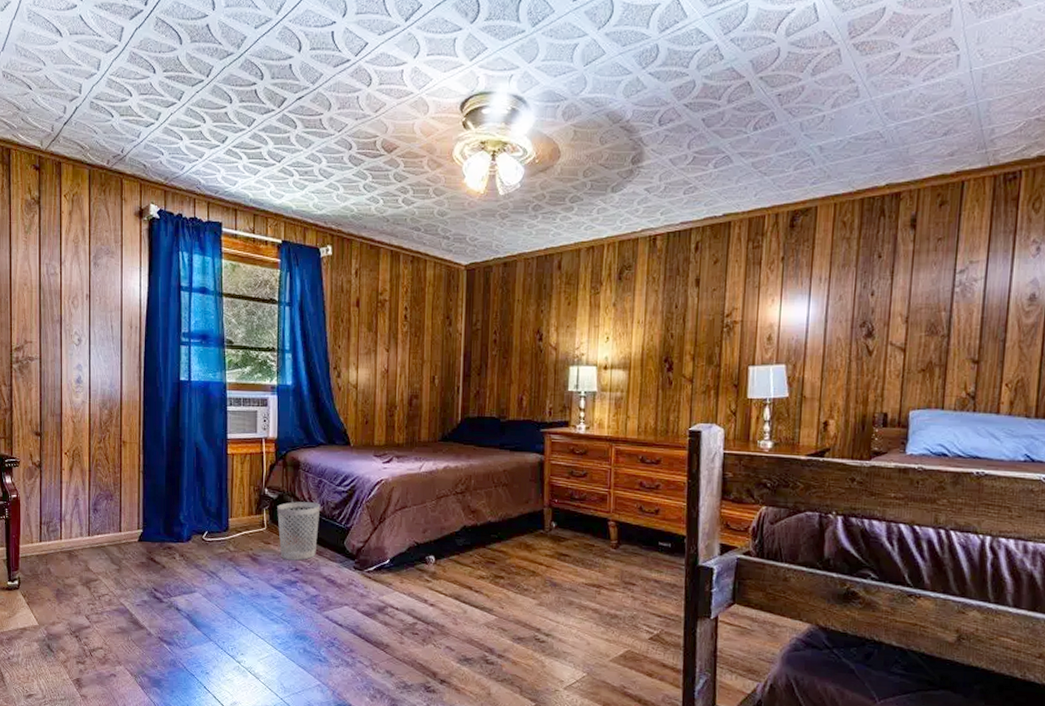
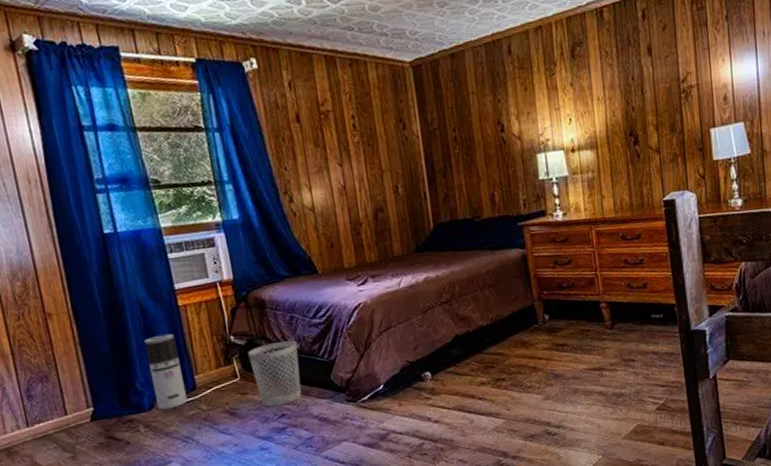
air purifier: none [193,476,220,544] -> present [143,333,188,410]

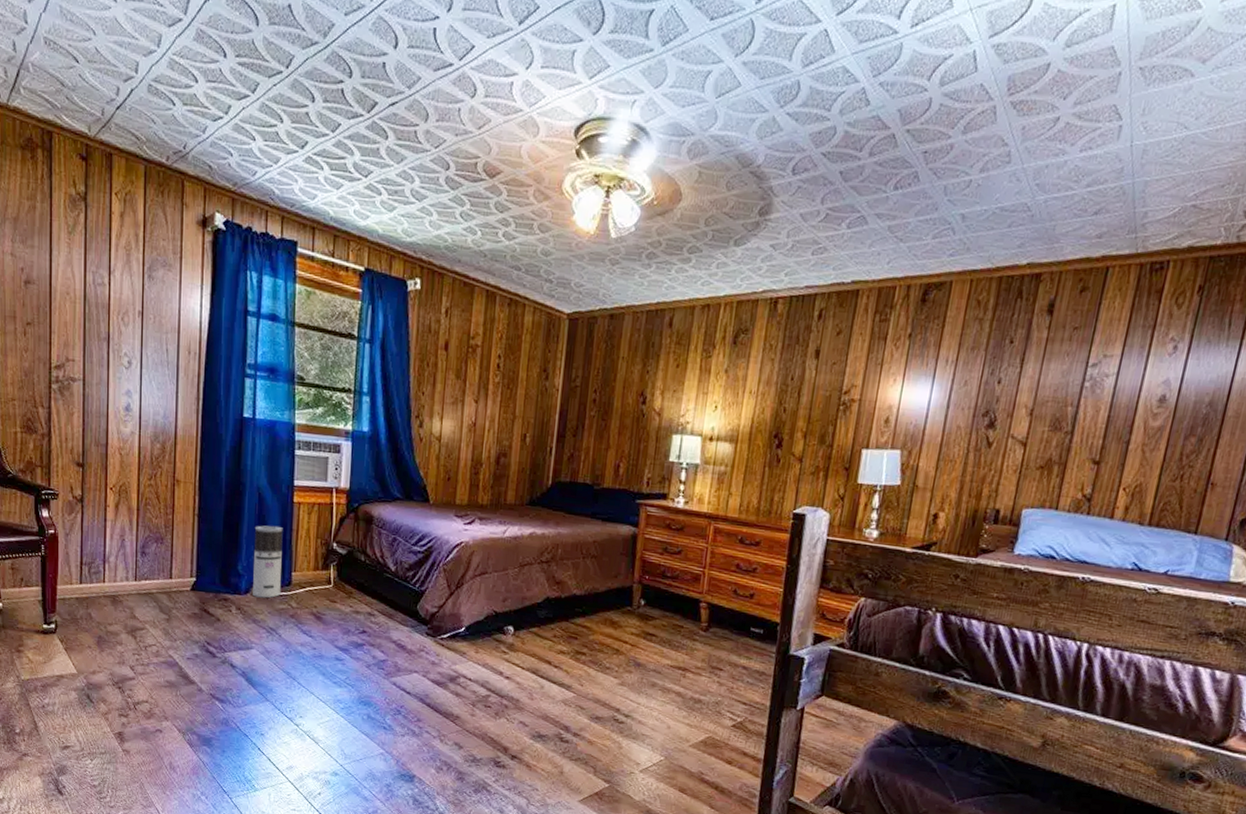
wastebasket: present [248,340,302,407] -> none [345,559,394,622]

